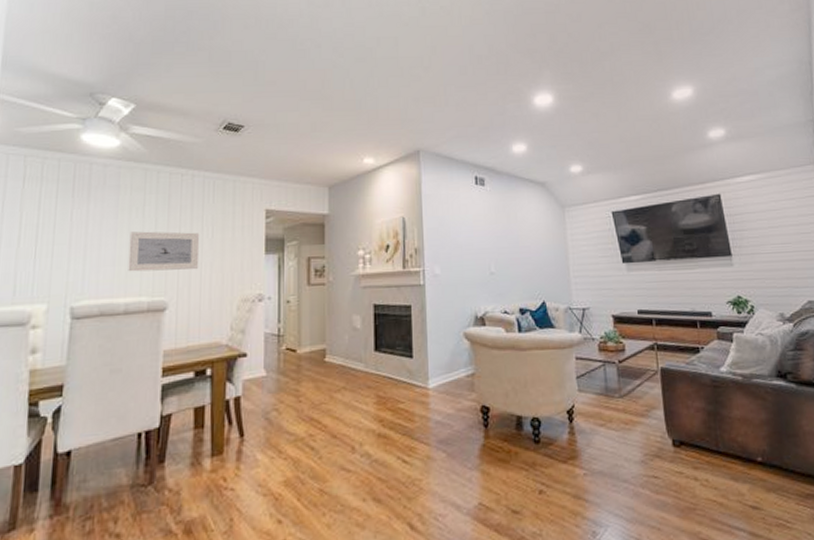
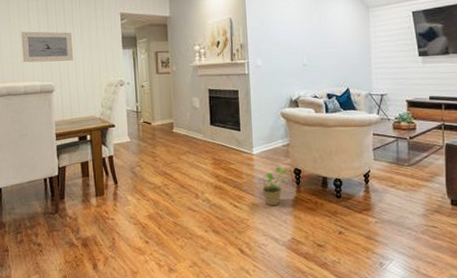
potted plant: none [435,404,473,459] -> present [259,166,288,206]

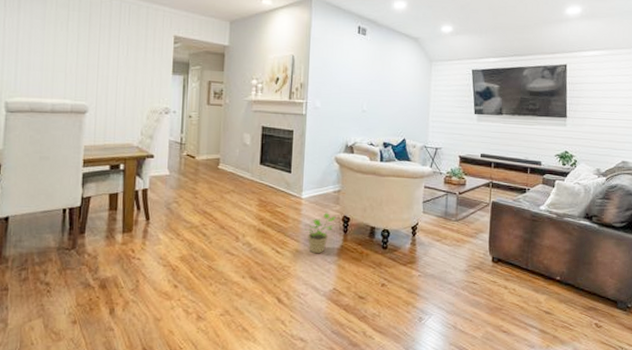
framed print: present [21,31,74,63] -> none [54,43,117,82]

